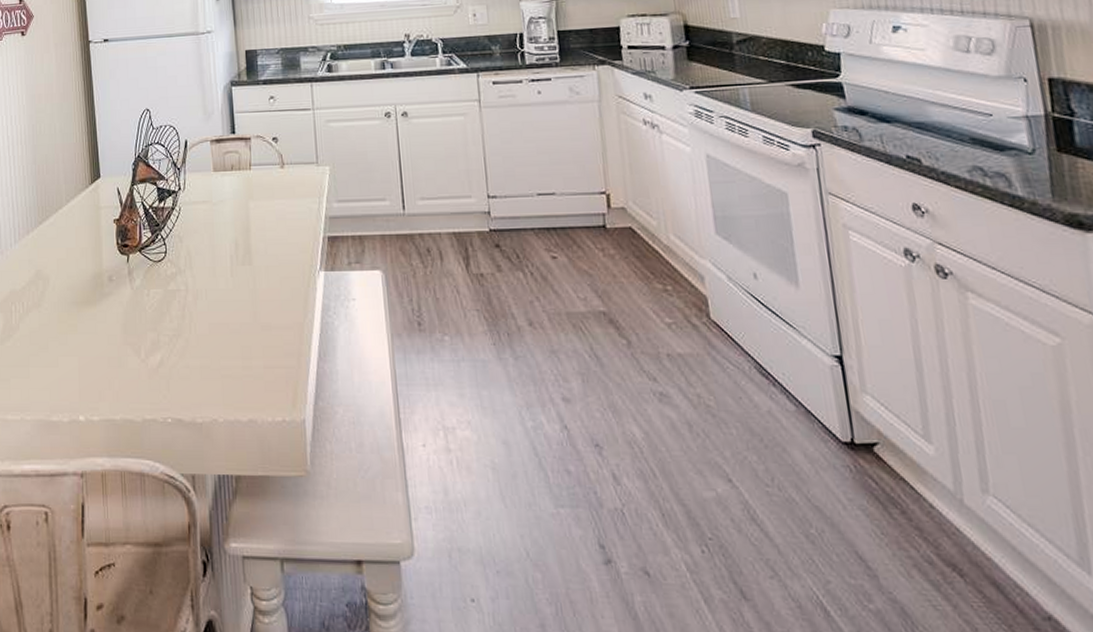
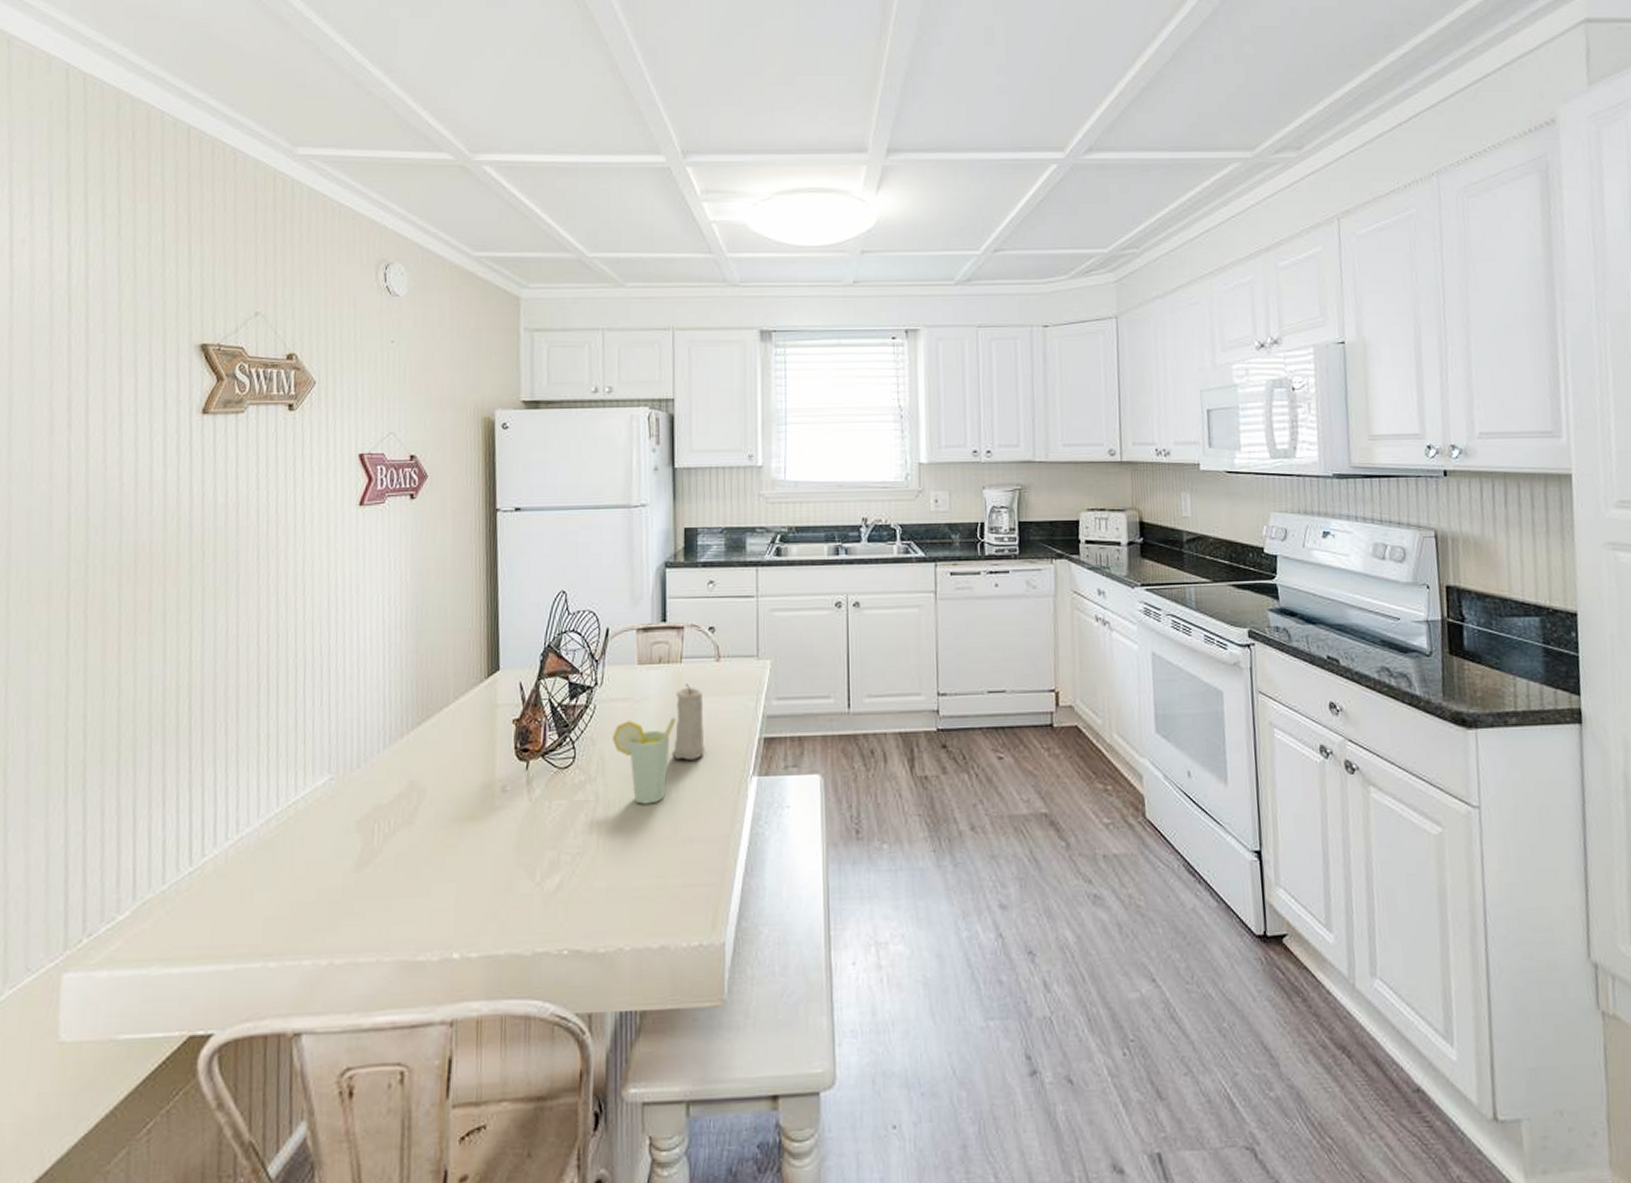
cup: none [196,218,250,294] -> present [613,718,677,804]
candle: none [247,188,276,256] -> present [672,684,705,760]

